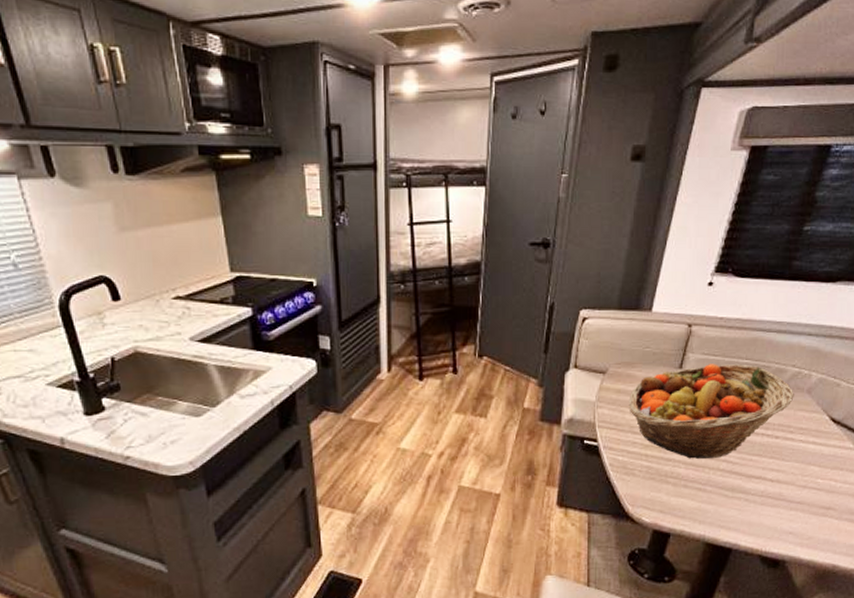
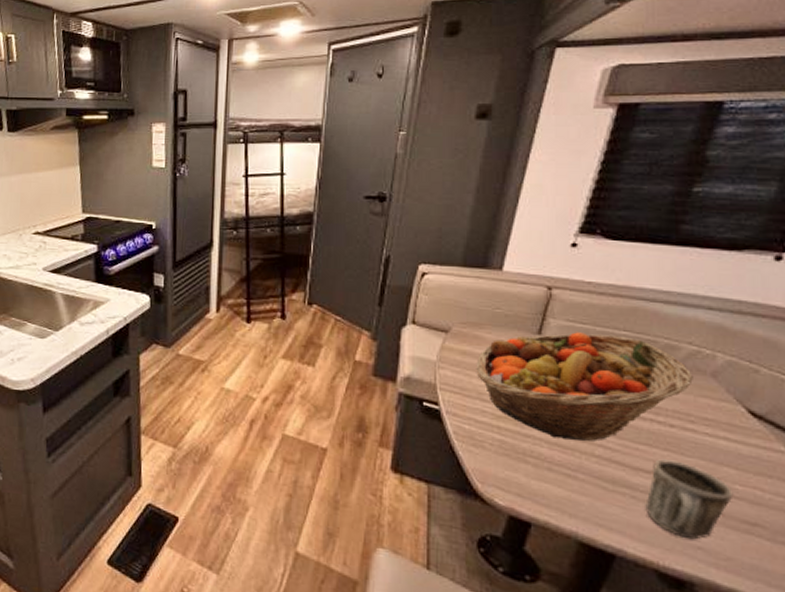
mug: none [755,466,816,528] -> present [645,459,734,540]

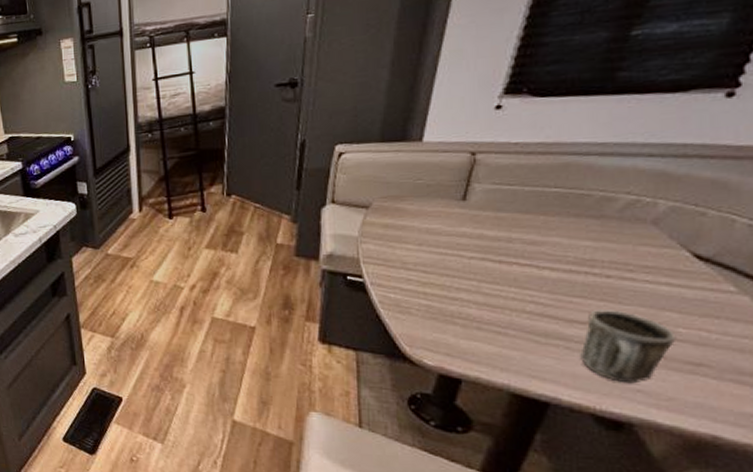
fruit basket: present [476,332,693,441] -> none [399,193,632,299]

